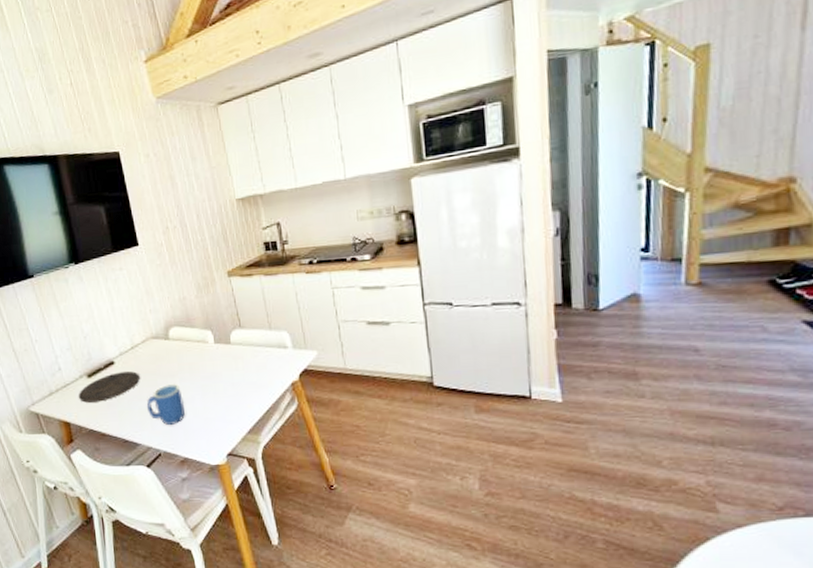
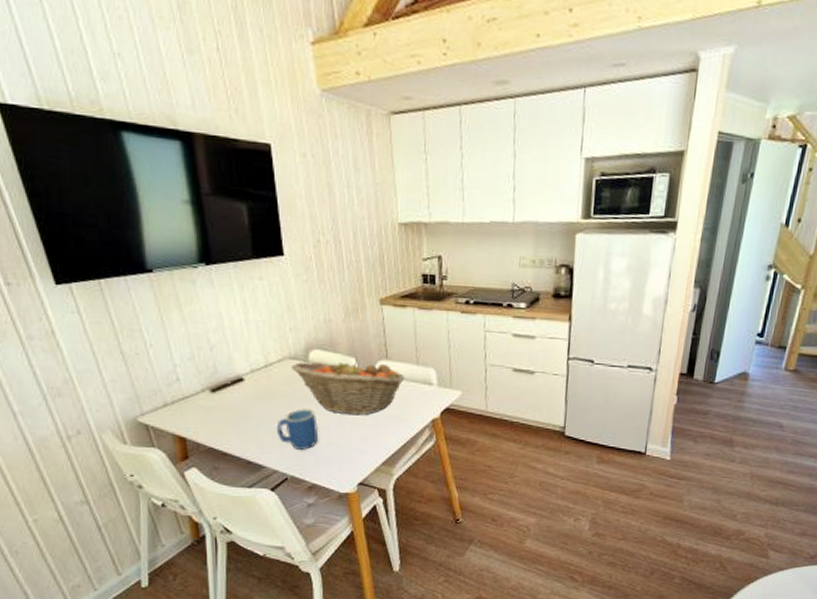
plate: present [78,371,140,403] -> none [197,390,272,419]
fruit basket: none [154,331,259,387] -> present [291,359,405,416]

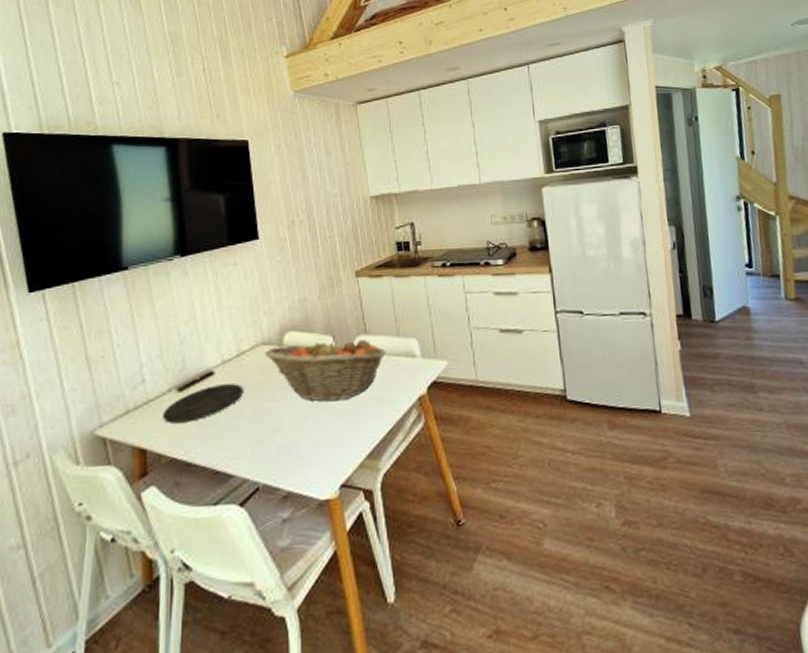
plate: none [197,390,272,419] -> present [162,384,243,423]
mug: present [276,409,318,450] -> none [247,399,293,450]

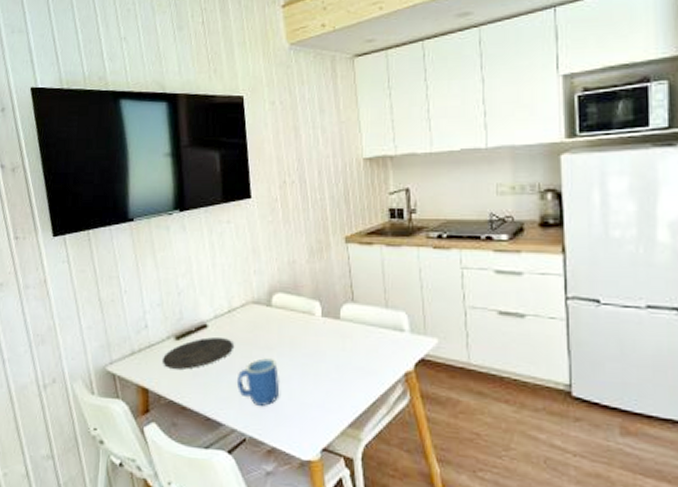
mug: none [247,399,293,450] -> present [236,358,279,406]
fruit basket: present [265,337,385,402] -> none [254,303,372,367]

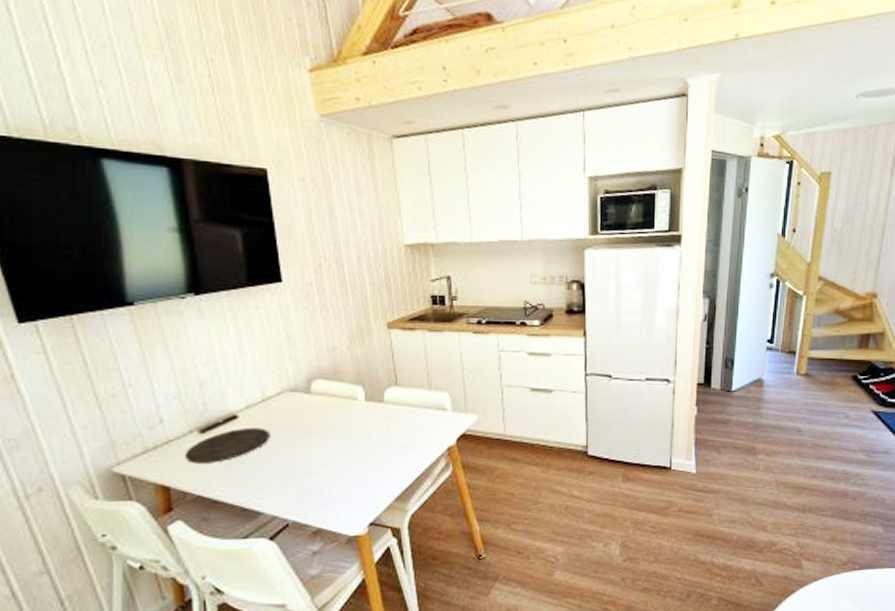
mug: present [236,358,279,406] -> none [275,445,322,491]

